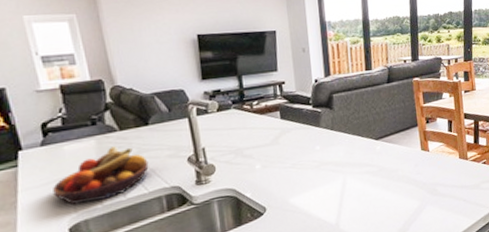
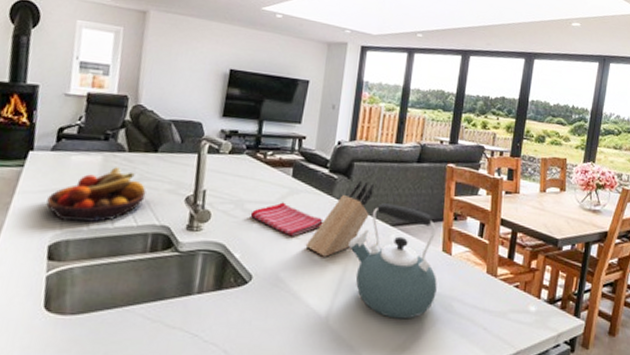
dish towel: none [251,142,317,169] -> present [250,202,323,237]
knife block: none [306,107,355,178] -> present [305,179,374,257]
kettle: none [343,121,422,212] -> present [348,203,437,320]

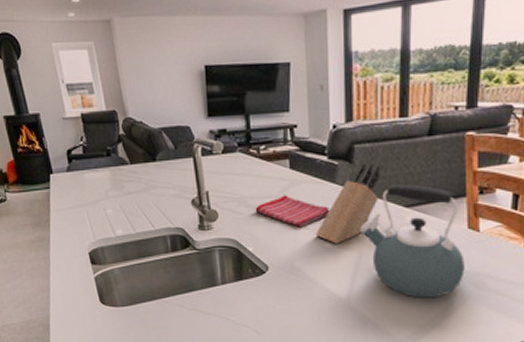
fruit bowl: present [46,167,146,223] -> none [76,179,156,232]

